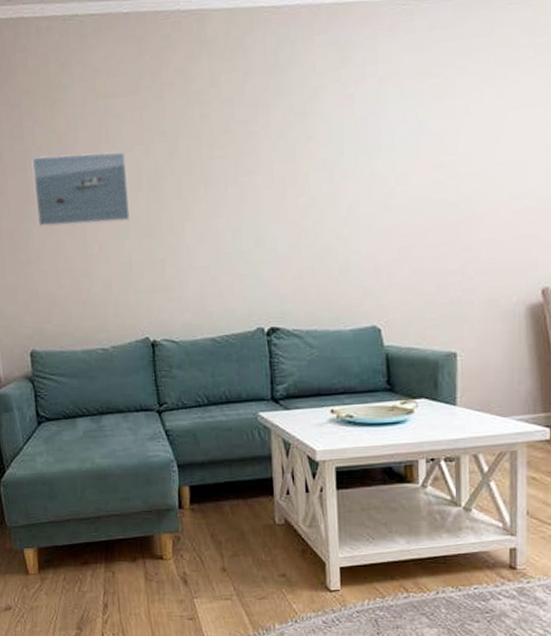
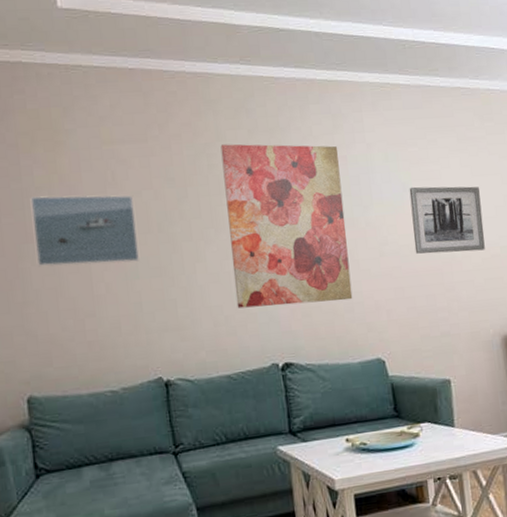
wall art: none [214,83,350,270] -> present [220,144,353,309]
wall art: none [426,122,519,208] -> present [409,186,485,254]

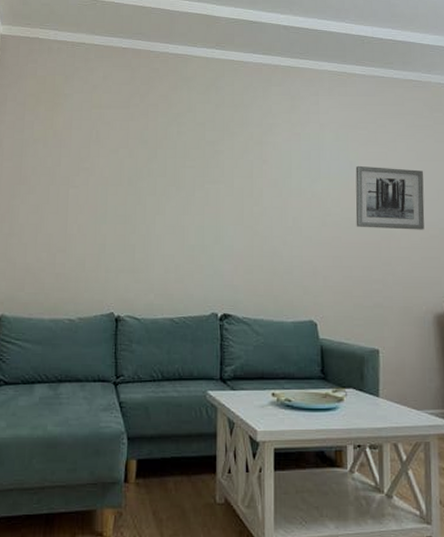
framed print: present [30,194,139,267] -> none [25,147,111,210]
wall art: present [220,144,353,309] -> none [187,115,294,263]

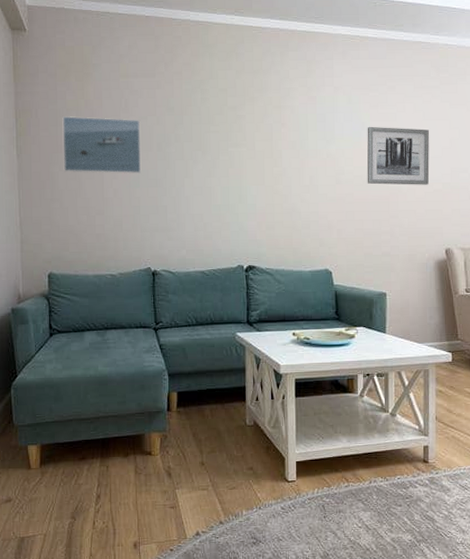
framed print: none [25,147,111,210] -> present [62,116,141,175]

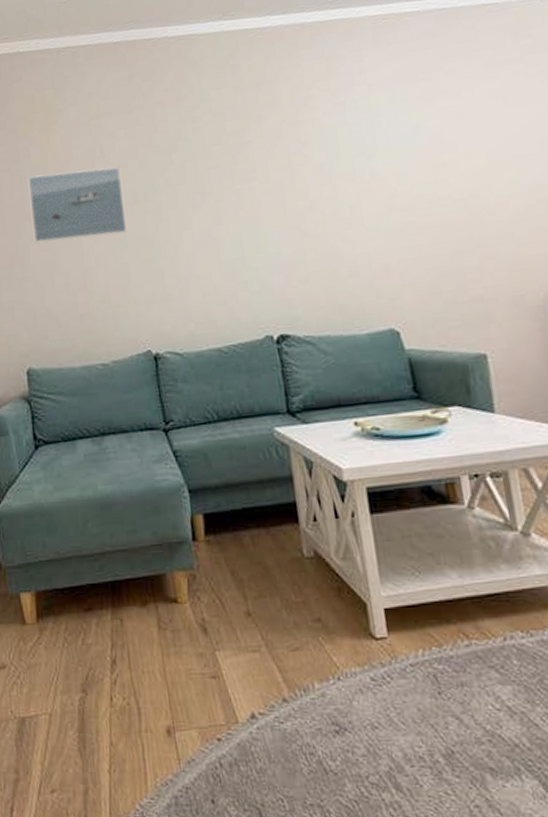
wall art: present [367,126,430,185] -> none [422,119,528,205]

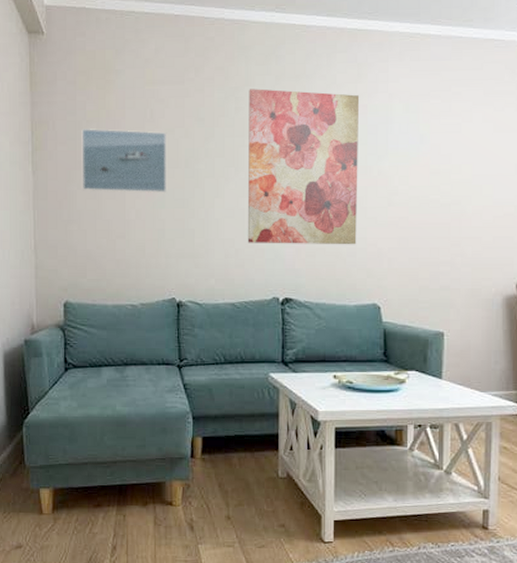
wall art: none [205,92,357,277] -> present [247,89,360,245]

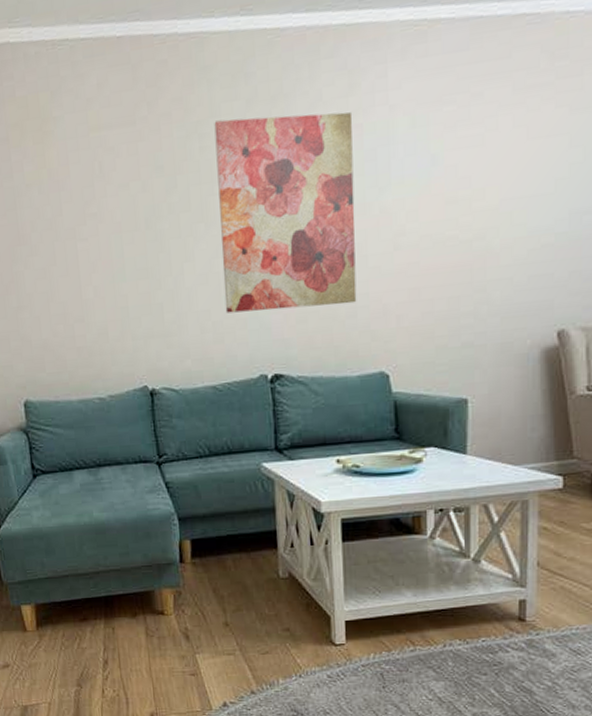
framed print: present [81,129,166,194] -> none [21,188,126,271]

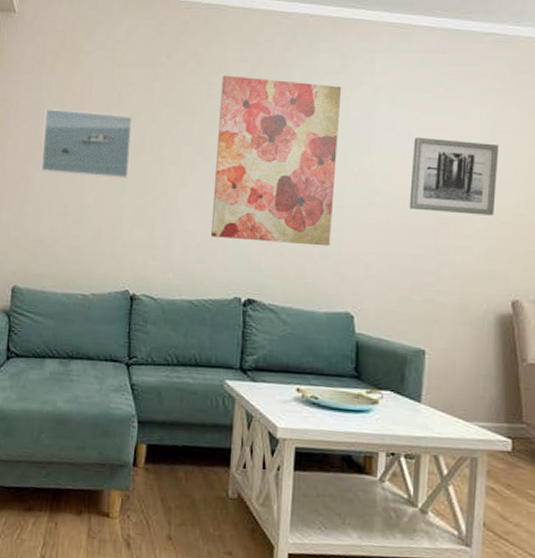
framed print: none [21,188,126,271] -> present [41,109,132,179]
wall art: none [439,153,535,246] -> present [409,137,498,216]

